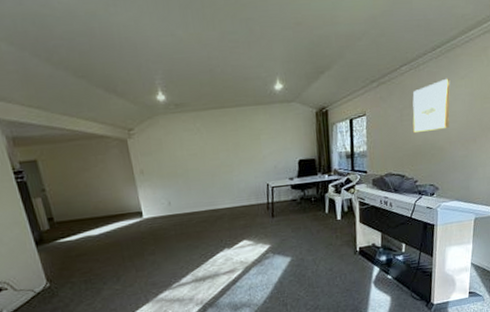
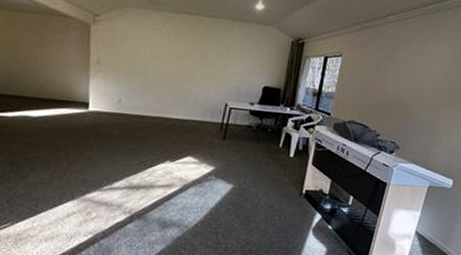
wall art: present [412,78,450,134] -> none [386,37,434,89]

